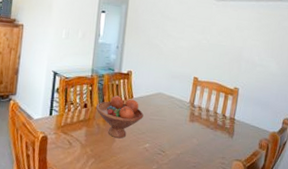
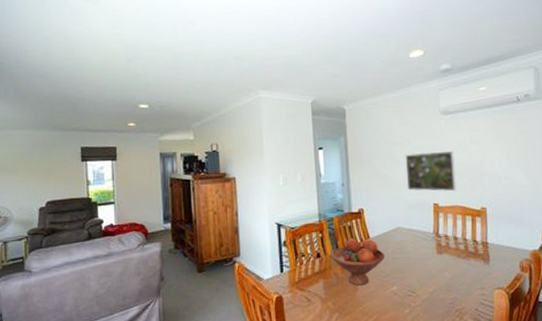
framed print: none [173,30,219,70] -> present [405,150,457,192]

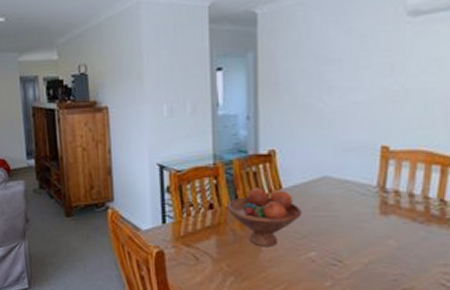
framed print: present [405,150,457,192] -> none [342,70,423,131]

